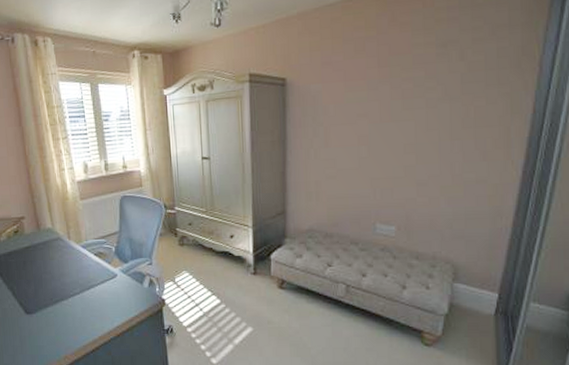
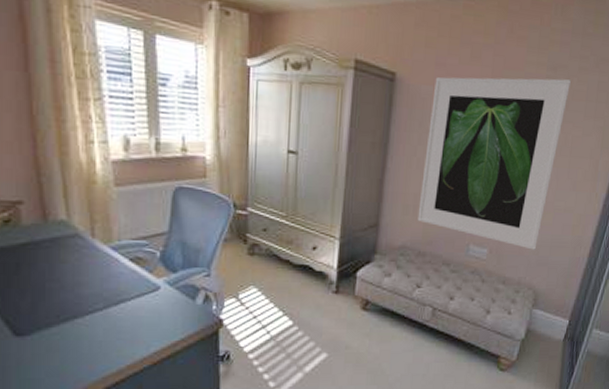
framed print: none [321,53,465,224] -> present [417,77,571,250]

